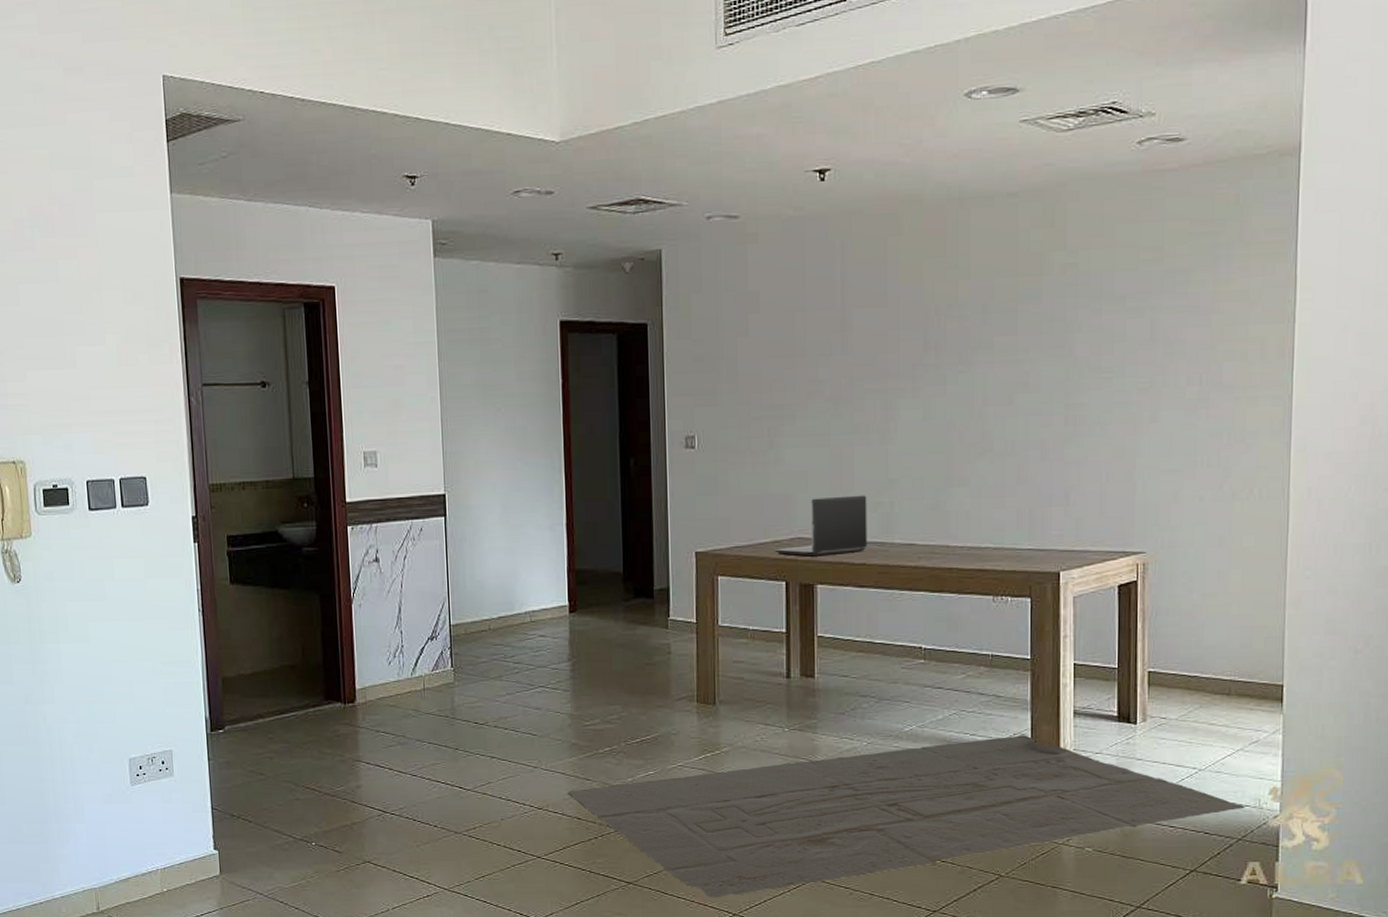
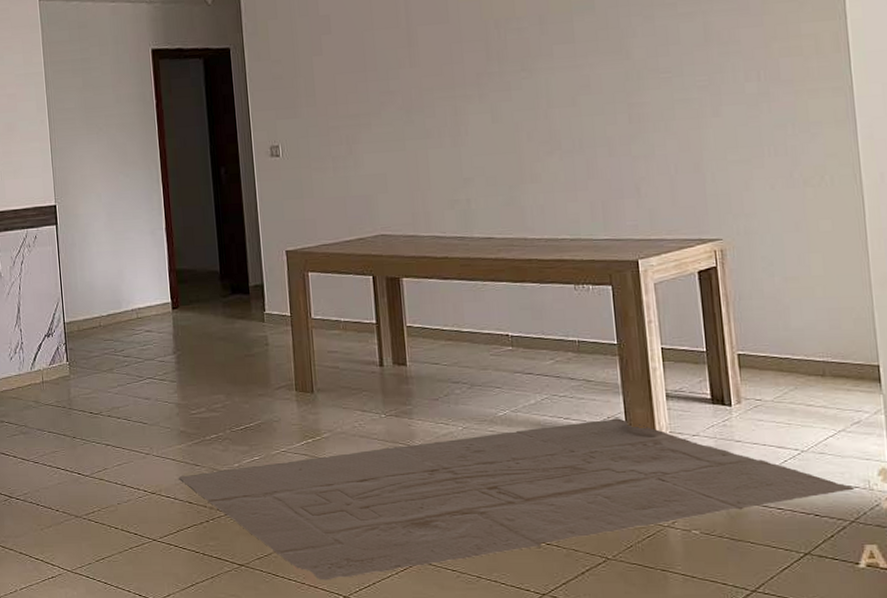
laptop computer: present [772,495,868,557] -> none [358,194,448,252]

